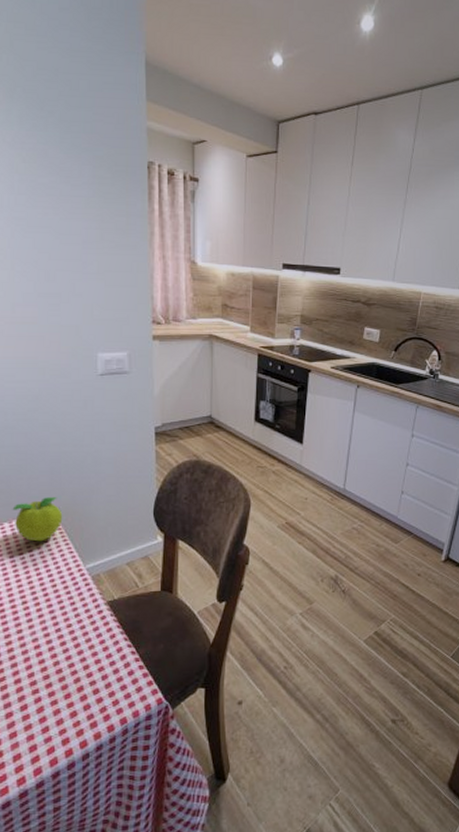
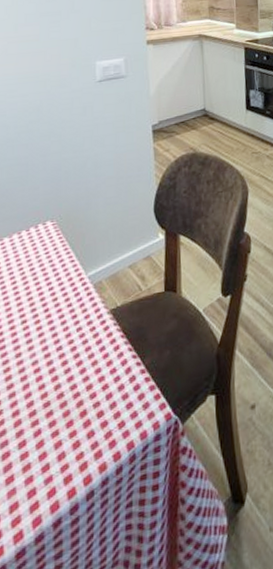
fruit: present [12,497,63,542] -> none [13,205,64,254]

